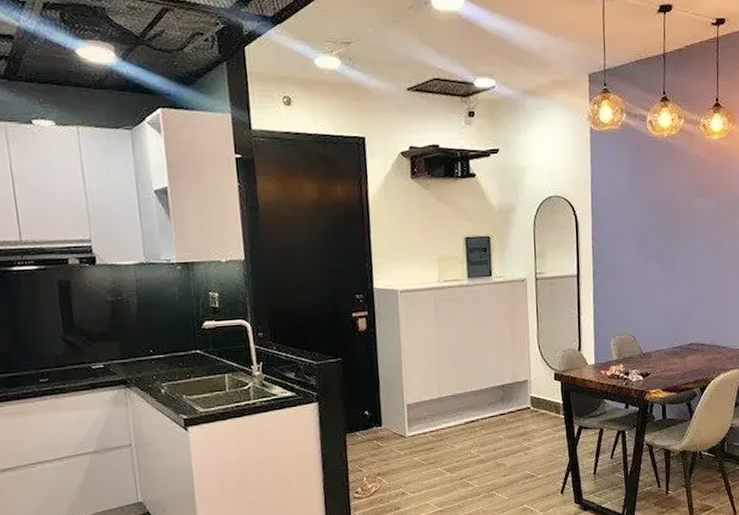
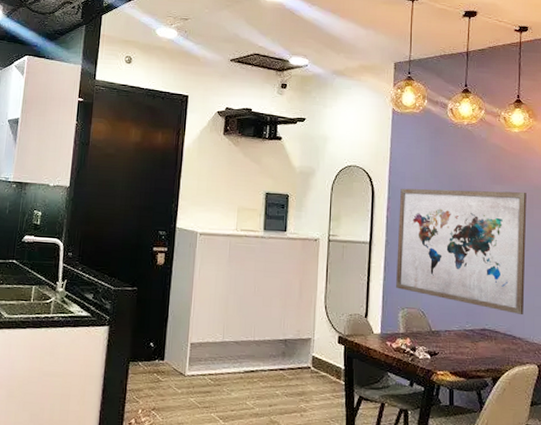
wall art: none [604,203,728,325] -> present [396,188,527,314]

